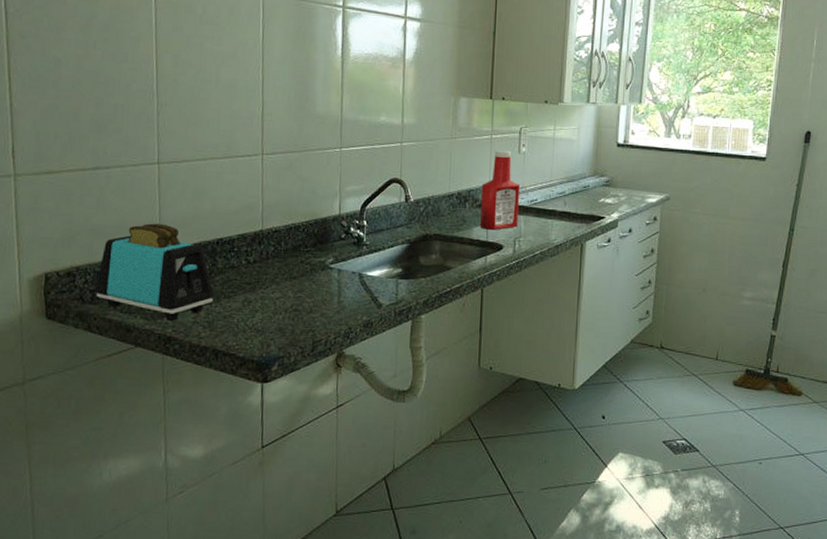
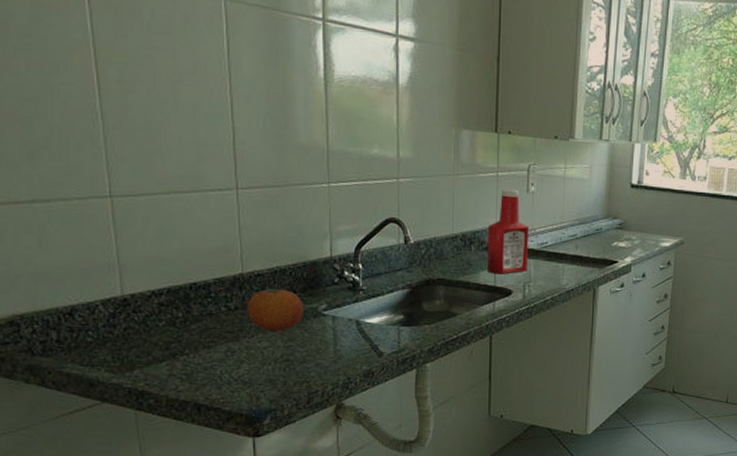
toaster: present [94,223,214,321] -> none [45,265,190,373]
fruit: none [263,243,314,283] -> present [246,288,305,331]

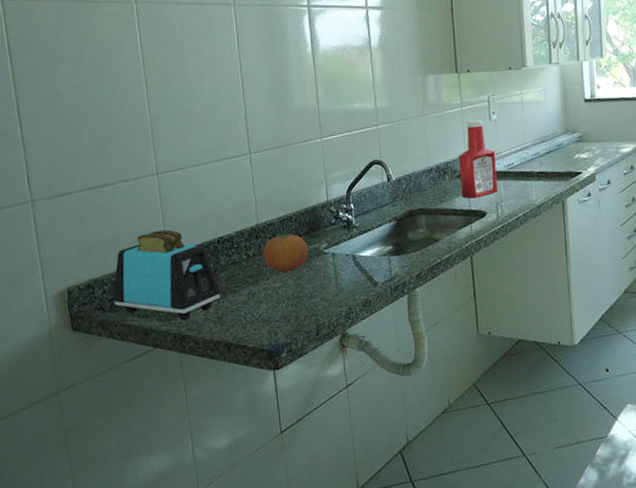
toaster: none [45,265,190,373] -> present [112,229,220,320]

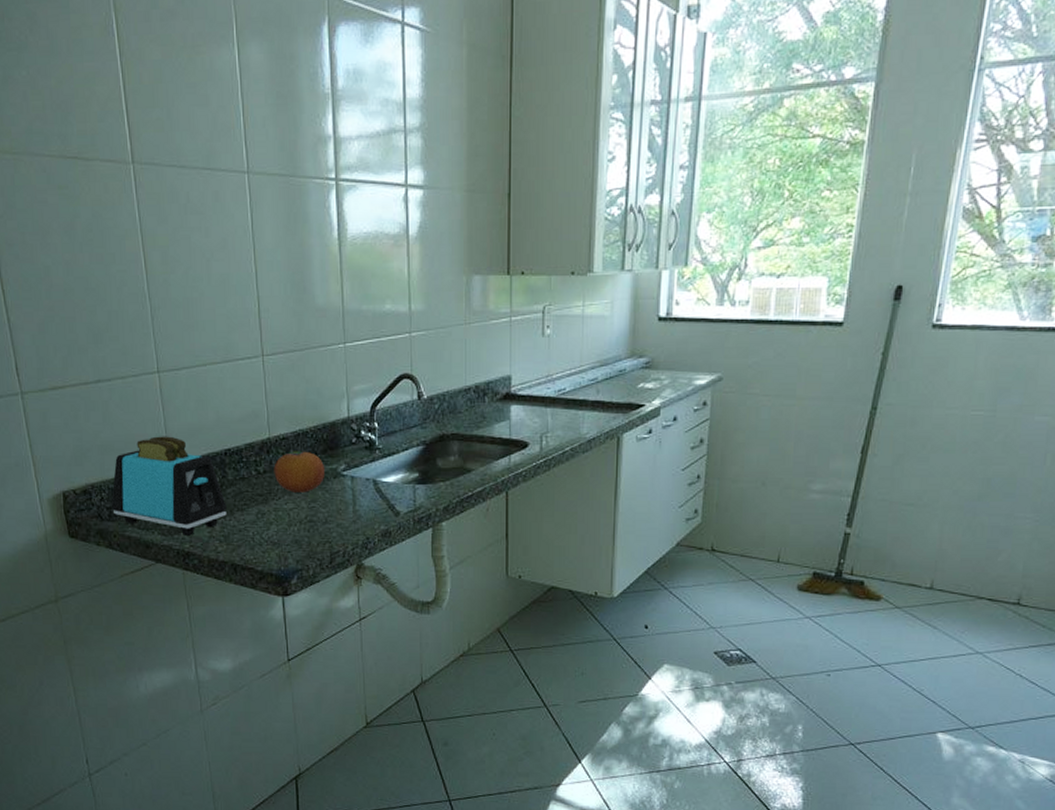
ketchup bottle: present [459,119,498,199] -> none [502,333,546,426]

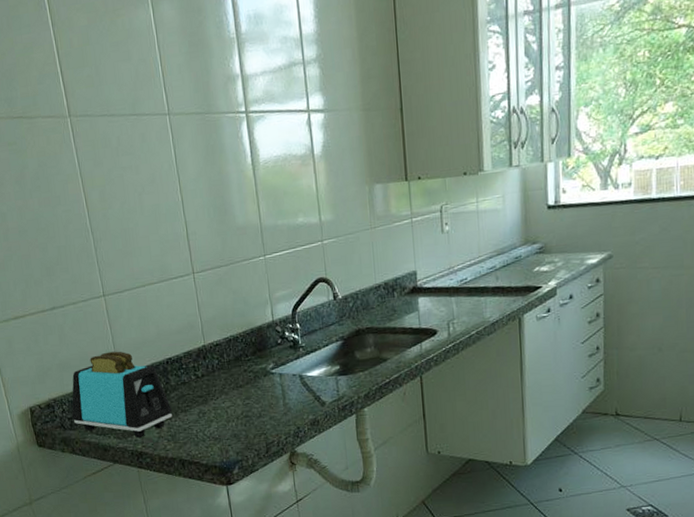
fruit: present [274,451,326,493] -> none [210,354,256,392]

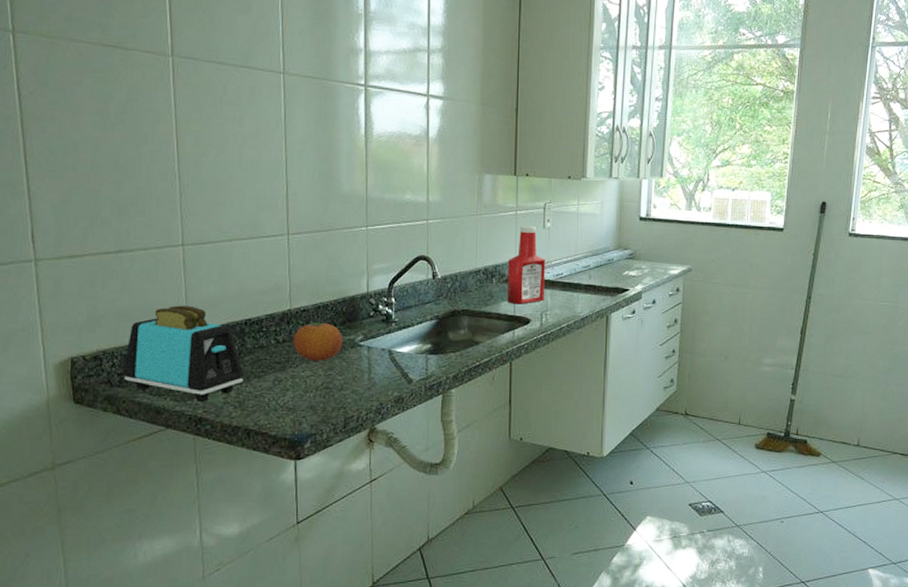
fruit: none [210,354,256,392] -> present [293,322,343,361]
ketchup bottle: none [408,232,450,316] -> present [507,225,546,304]

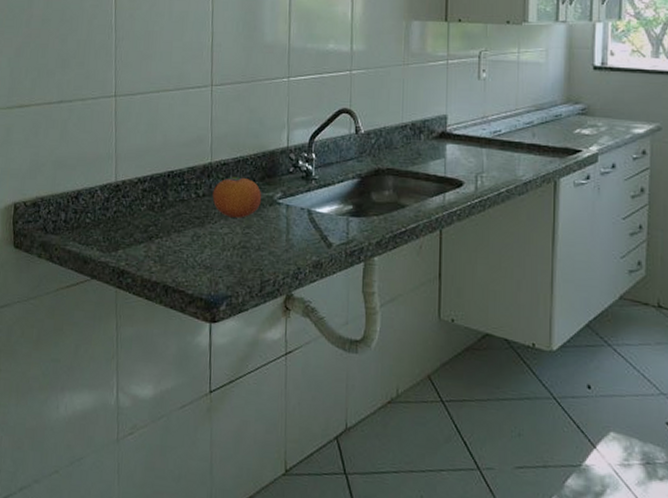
toaster: present [122,305,244,402] -> none [56,155,165,254]
ketchup bottle: present [507,225,546,304] -> none [437,76,482,164]

